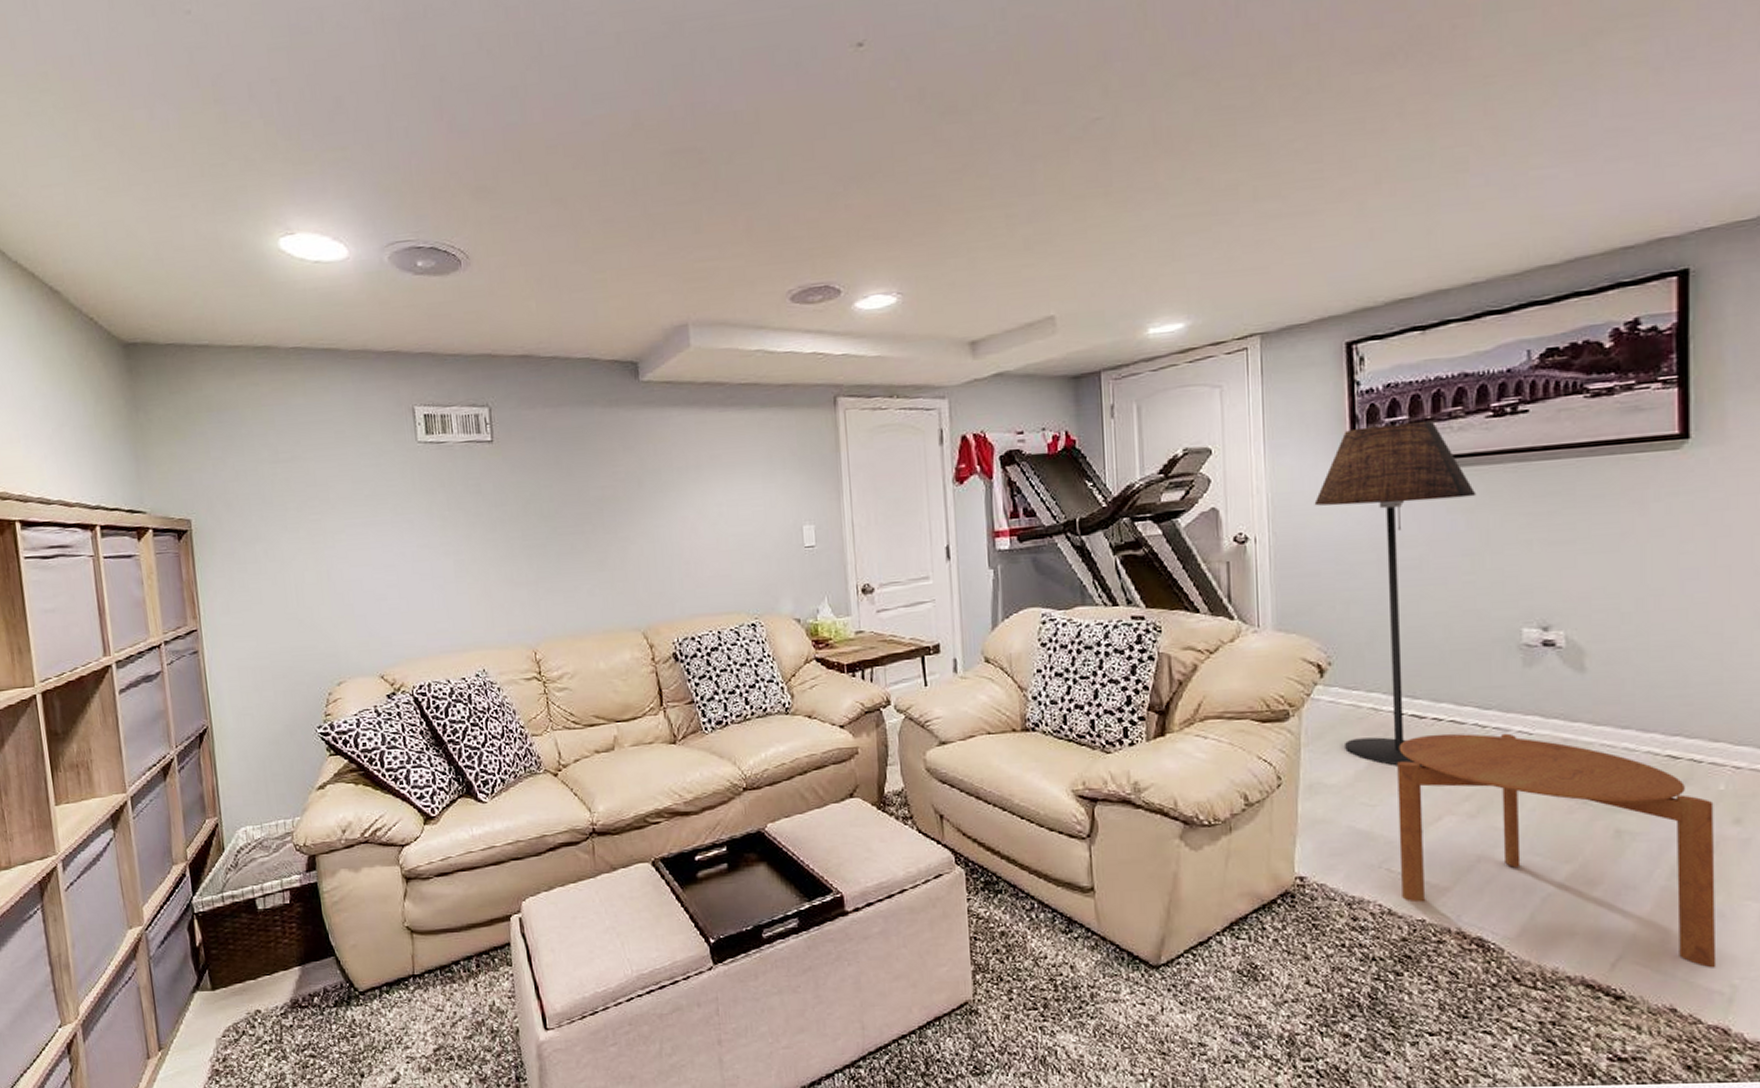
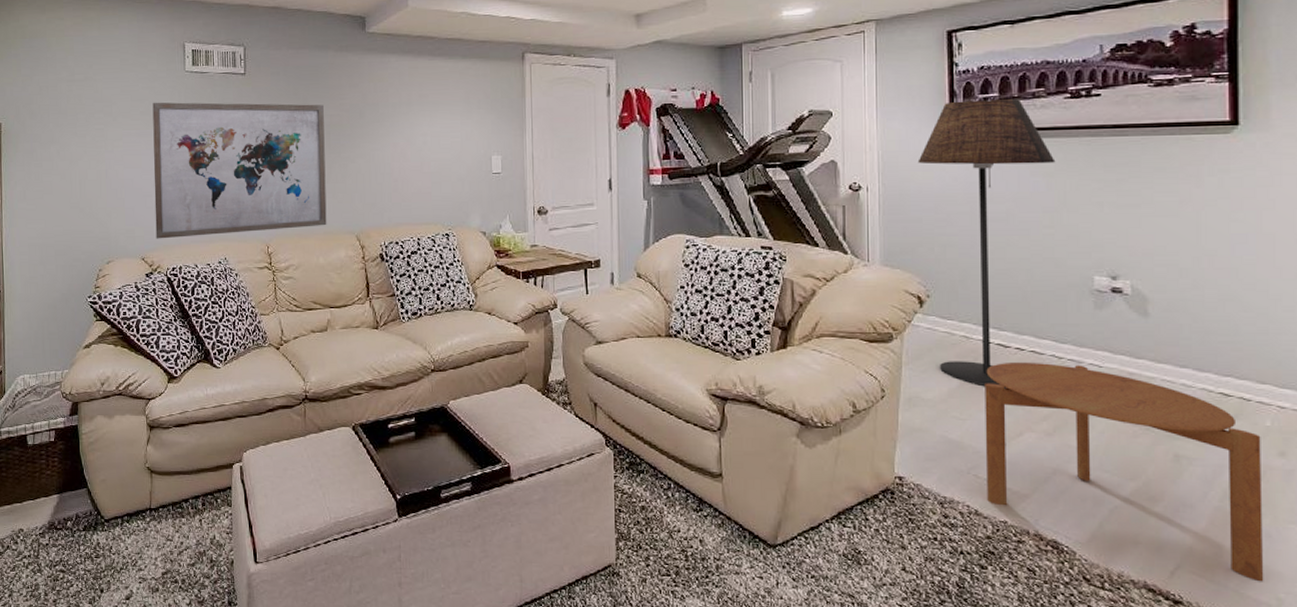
wall art: none [379,474,606,652] -> present [152,102,327,239]

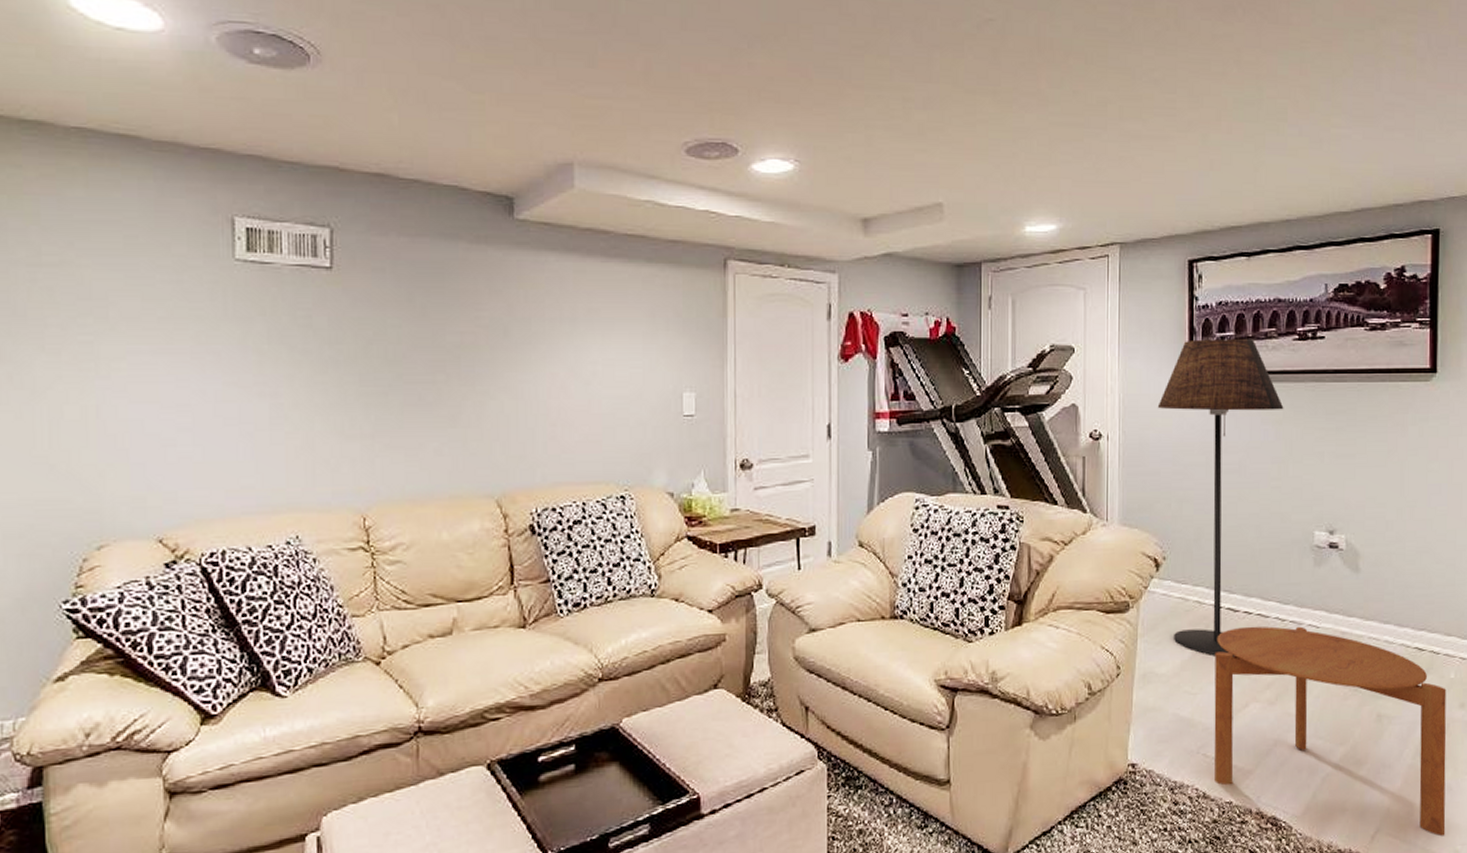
wall art: present [152,102,327,239] -> none [179,303,454,510]

